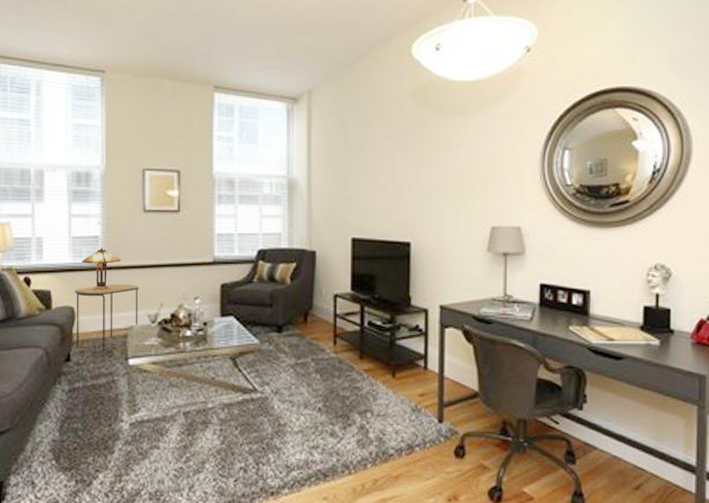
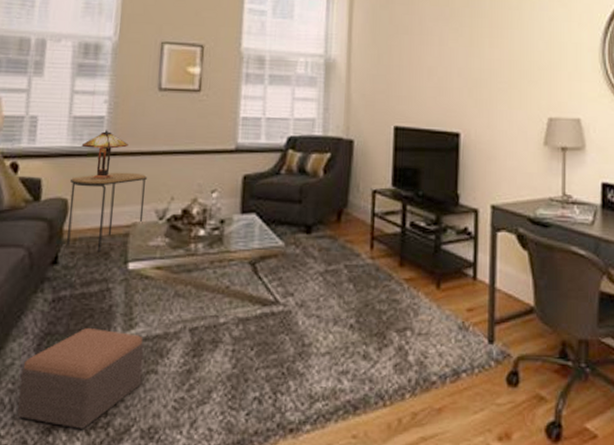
footstool: none [48,413,147,492] -> present [17,328,145,429]

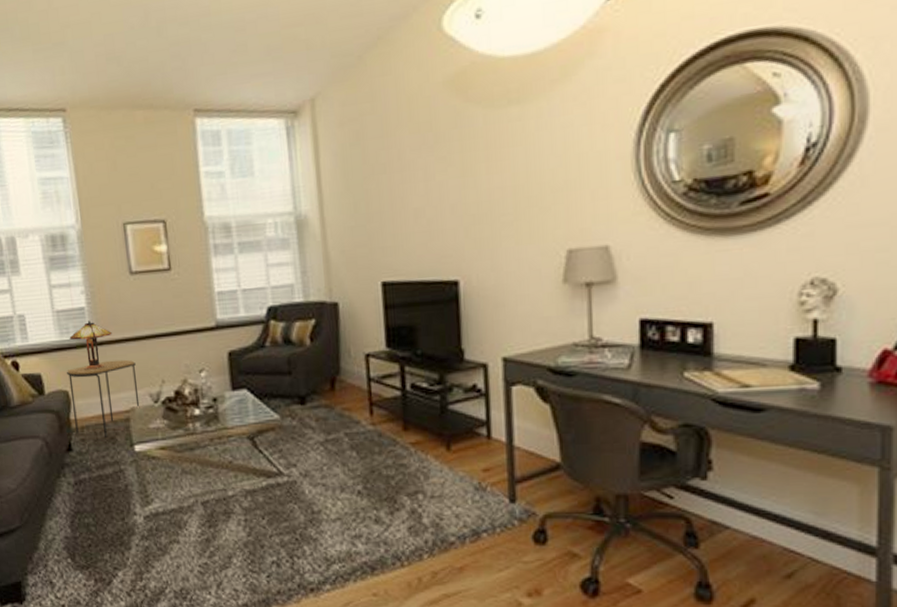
footstool: present [17,328,145,429] -> none [62,506,167,591]

